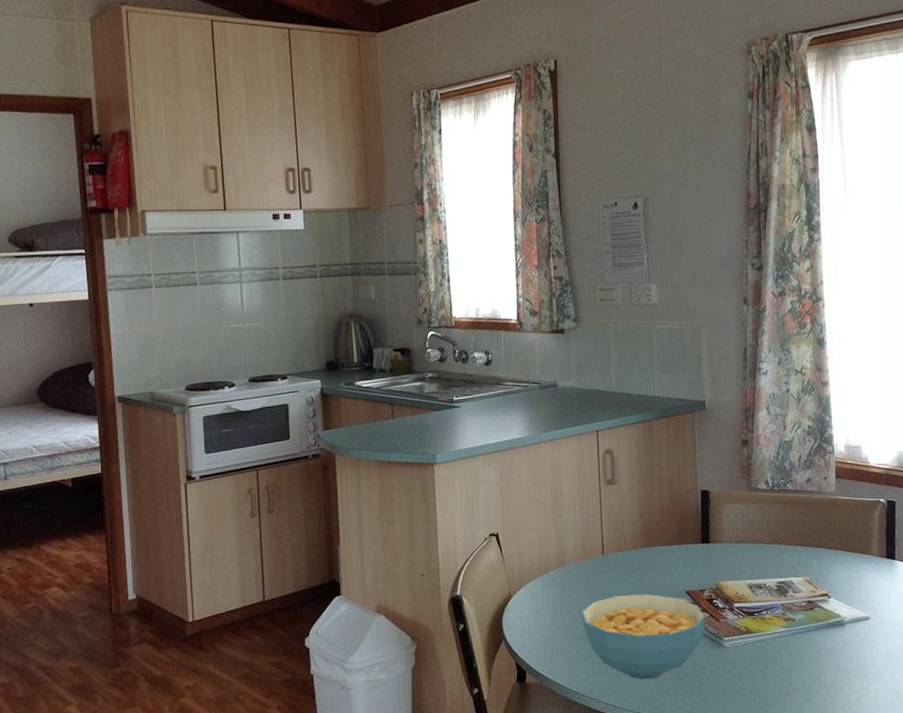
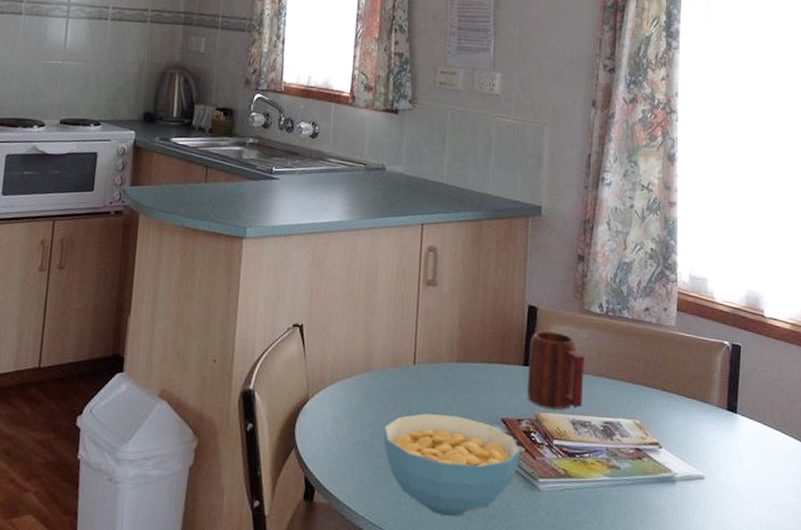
mug: none [705,510,757,577] -> present [527,331,584,410]

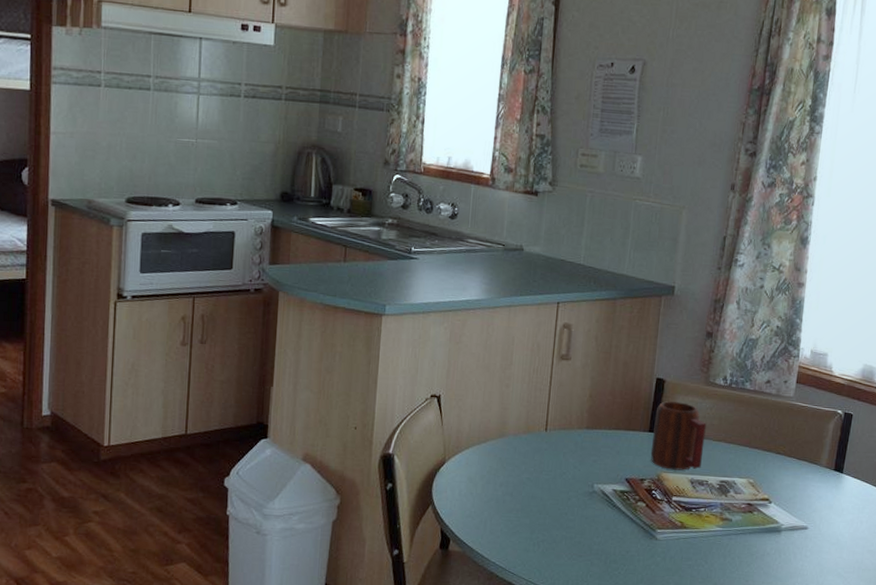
cereal bowl: present [383,413,521,518] -> none [515,474,642,563]

